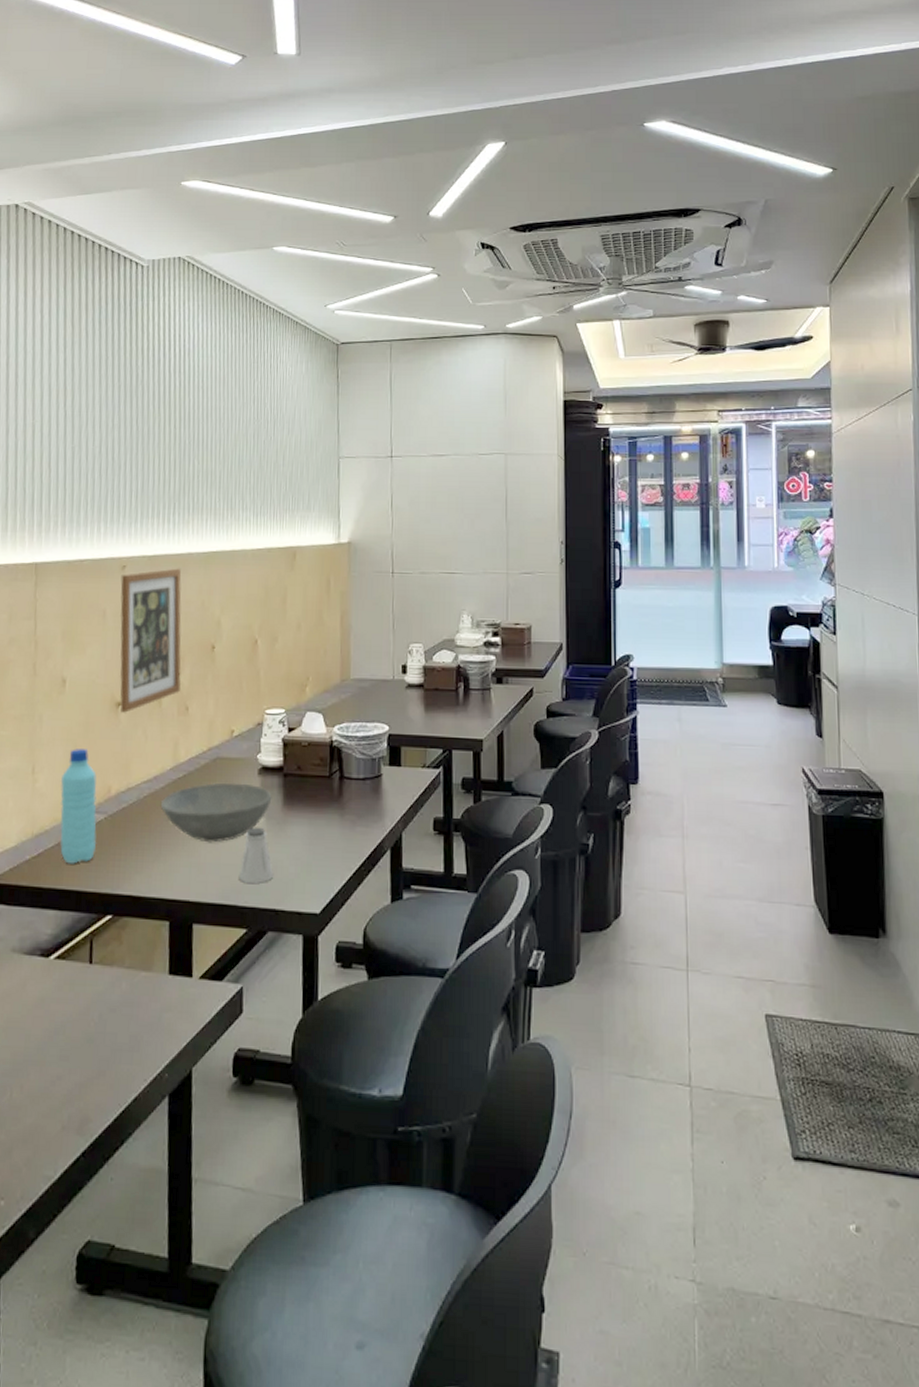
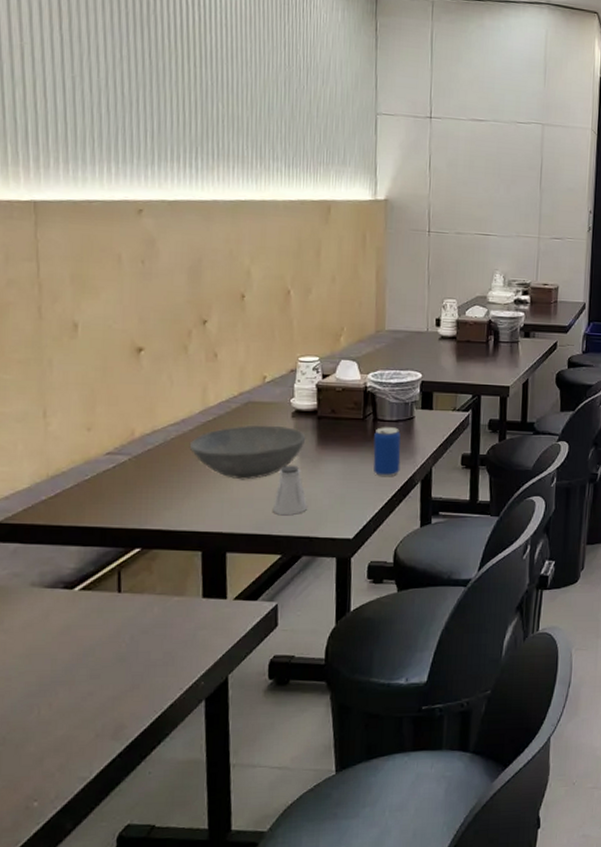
water bottle: present [60,749,97,864] -> none [76,393,121,503]
wall art: present [120,568,182,713] -> none [137,215,209,358]
beverage can: none [340,786,369,843] -> present [373,427,401,477]

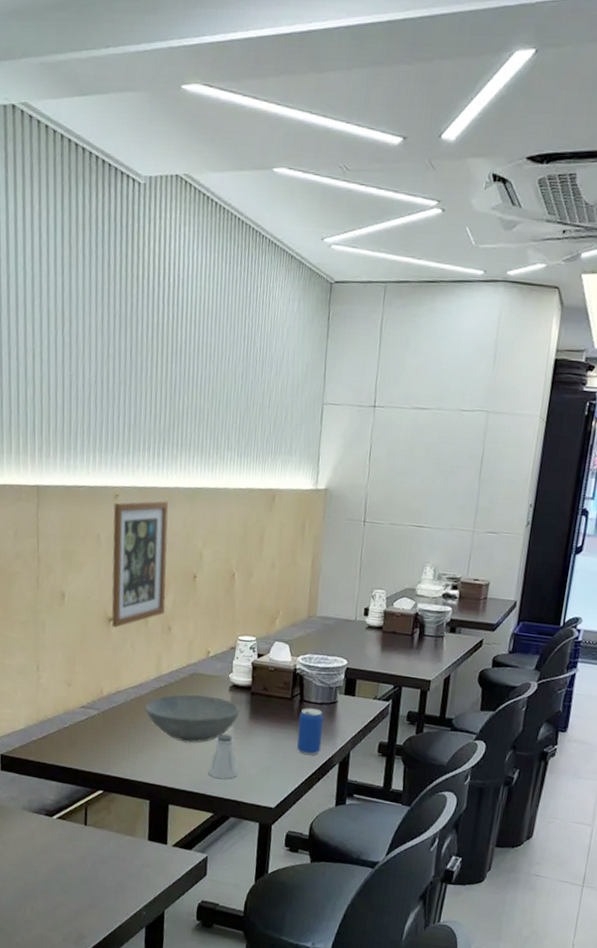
wall art: none [137,215,209,358] -> present [111,500,169,628]

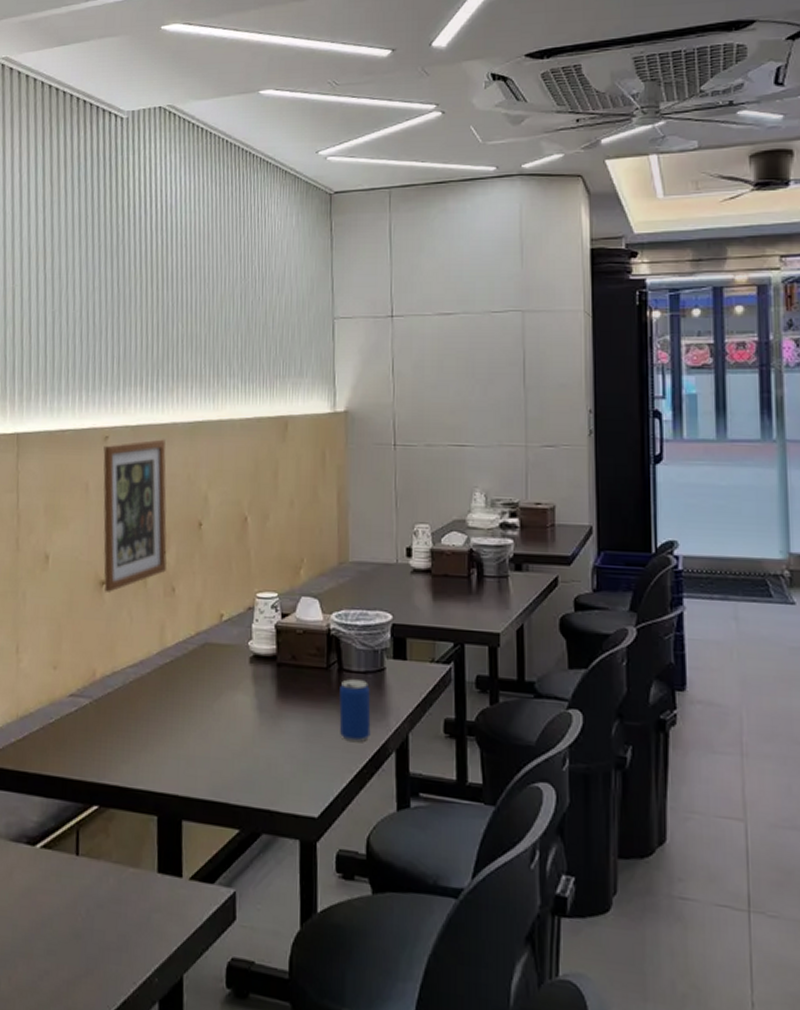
bowl: present [144,694,240,743] -> none [146,670,265,735]
saltshaker: present [208,733,238,780] -> none [230,719,267,782]

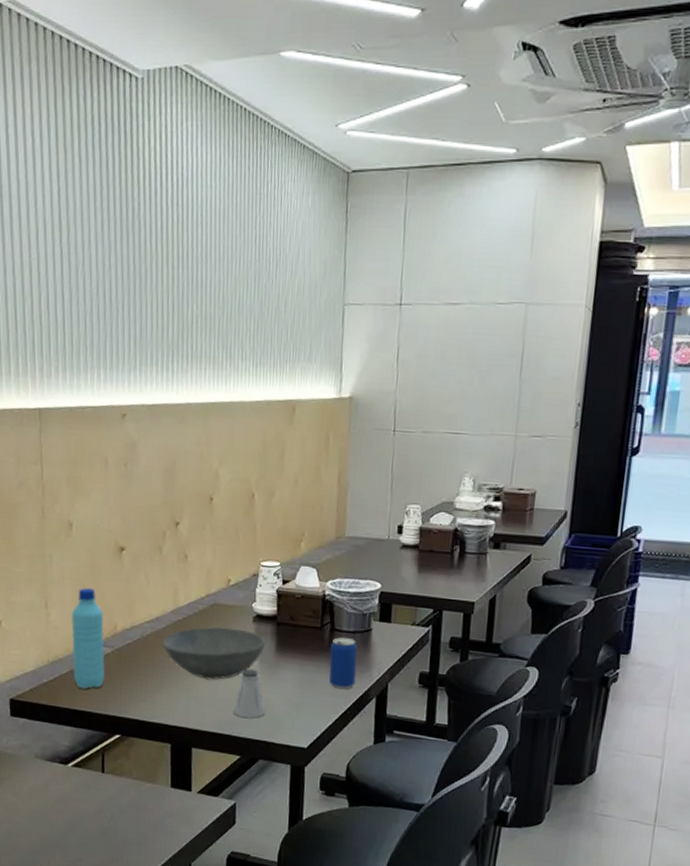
water bottle: none [44,628,82,750] -> present [71,588,106,689]
wall art: present [103,439,168,592] -> none [121,418,181,558]
bowl: none [146,670,265,735] -> present [162,626,266,680]
saltshaker: none [230,719,267,782] -> present [233,668,265,719]

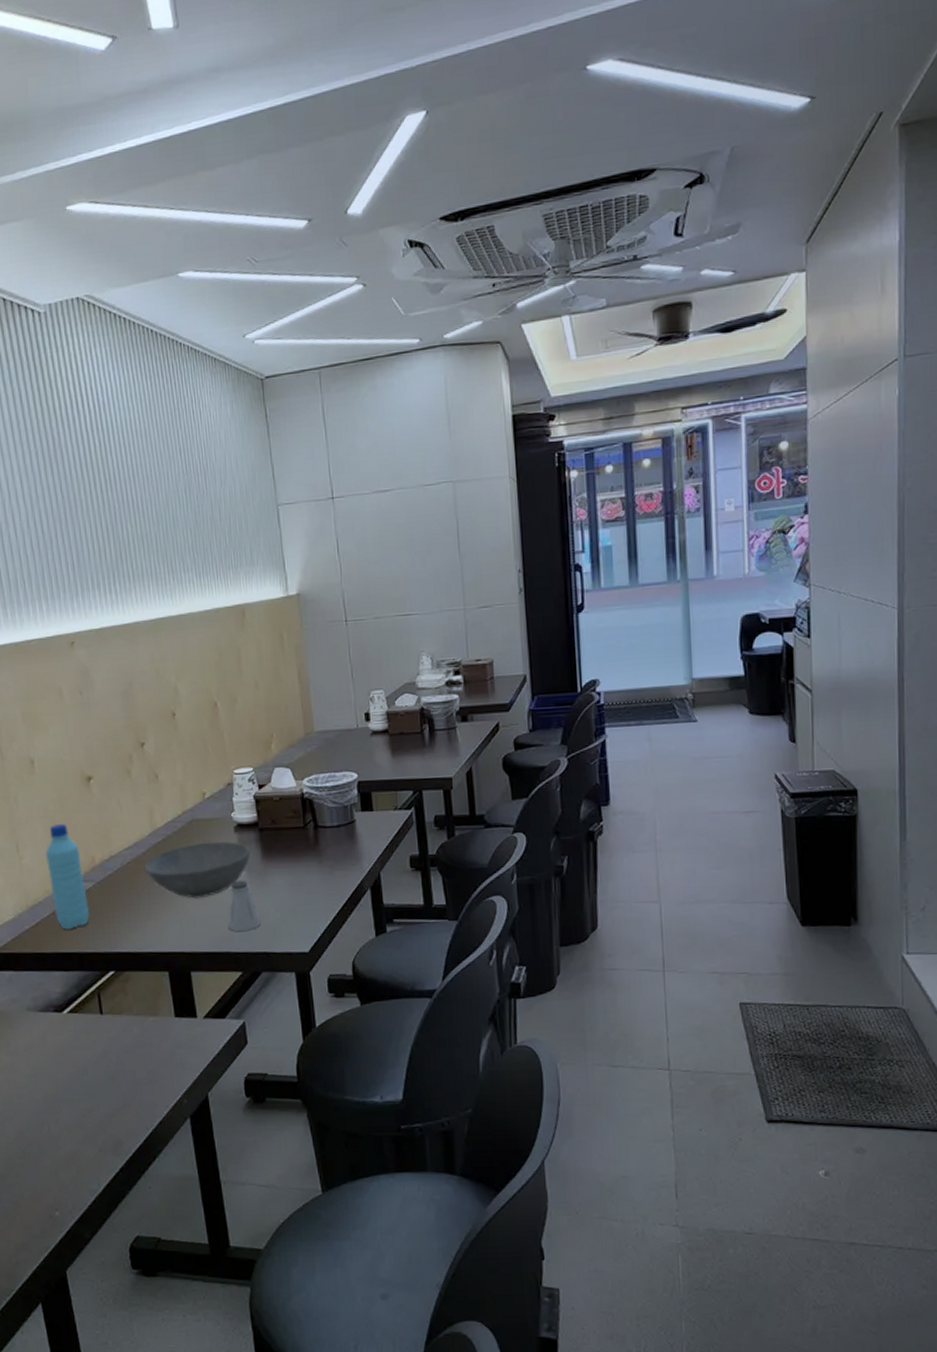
beverage can: present [329,637,357,690] -> none [317,833,348,886]

